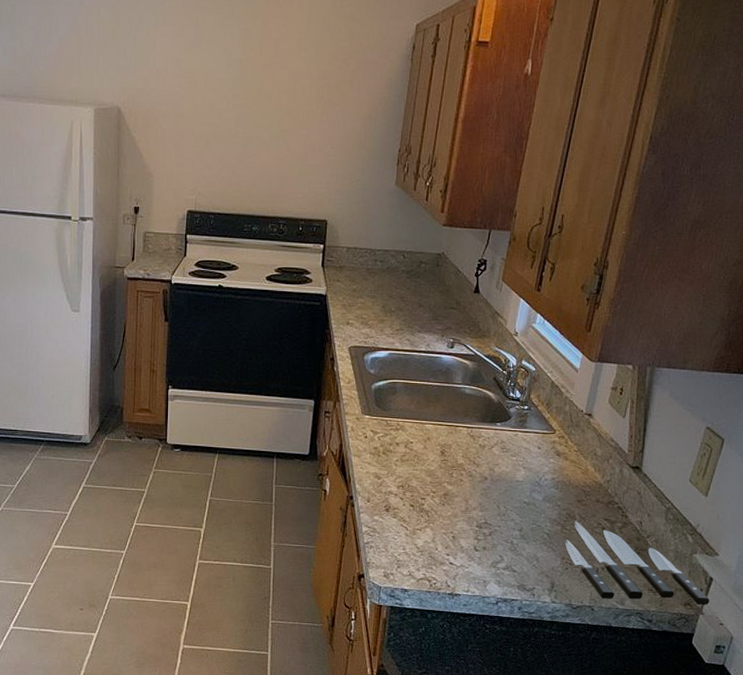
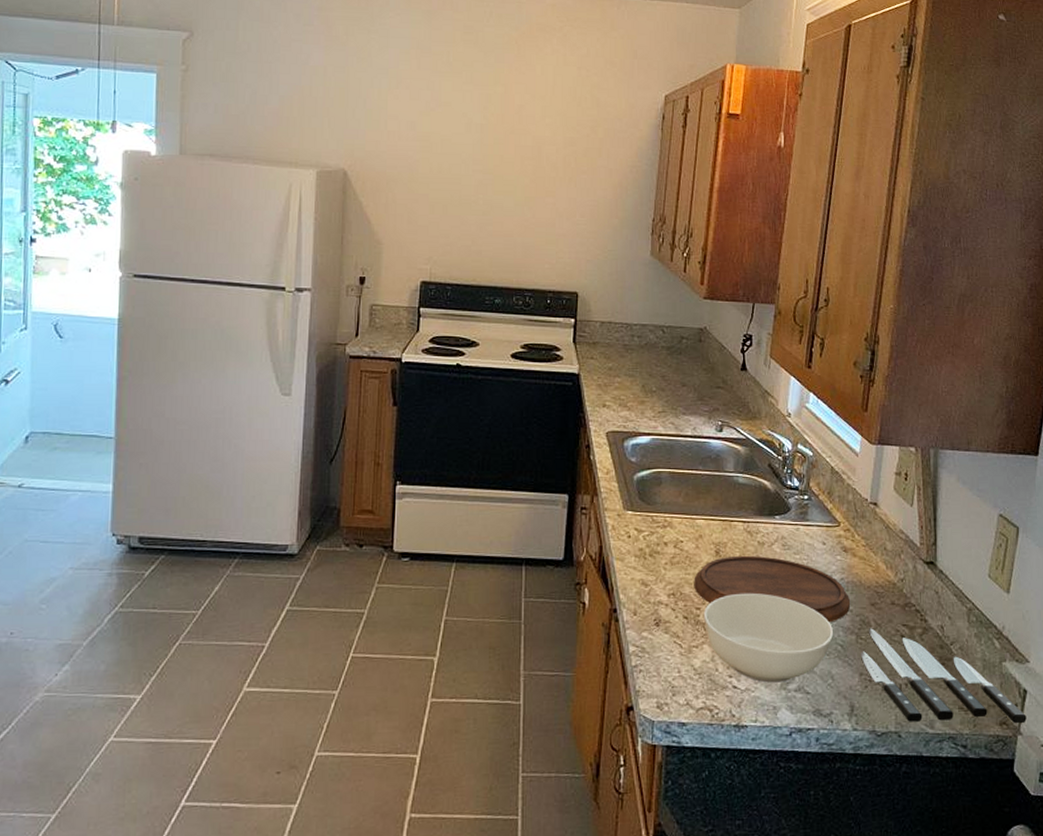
cutting board: none [420,456,559,515] -> present [694,555,851,623]
bowl: none [427,487,542,562] -> present [703,592,834,683]

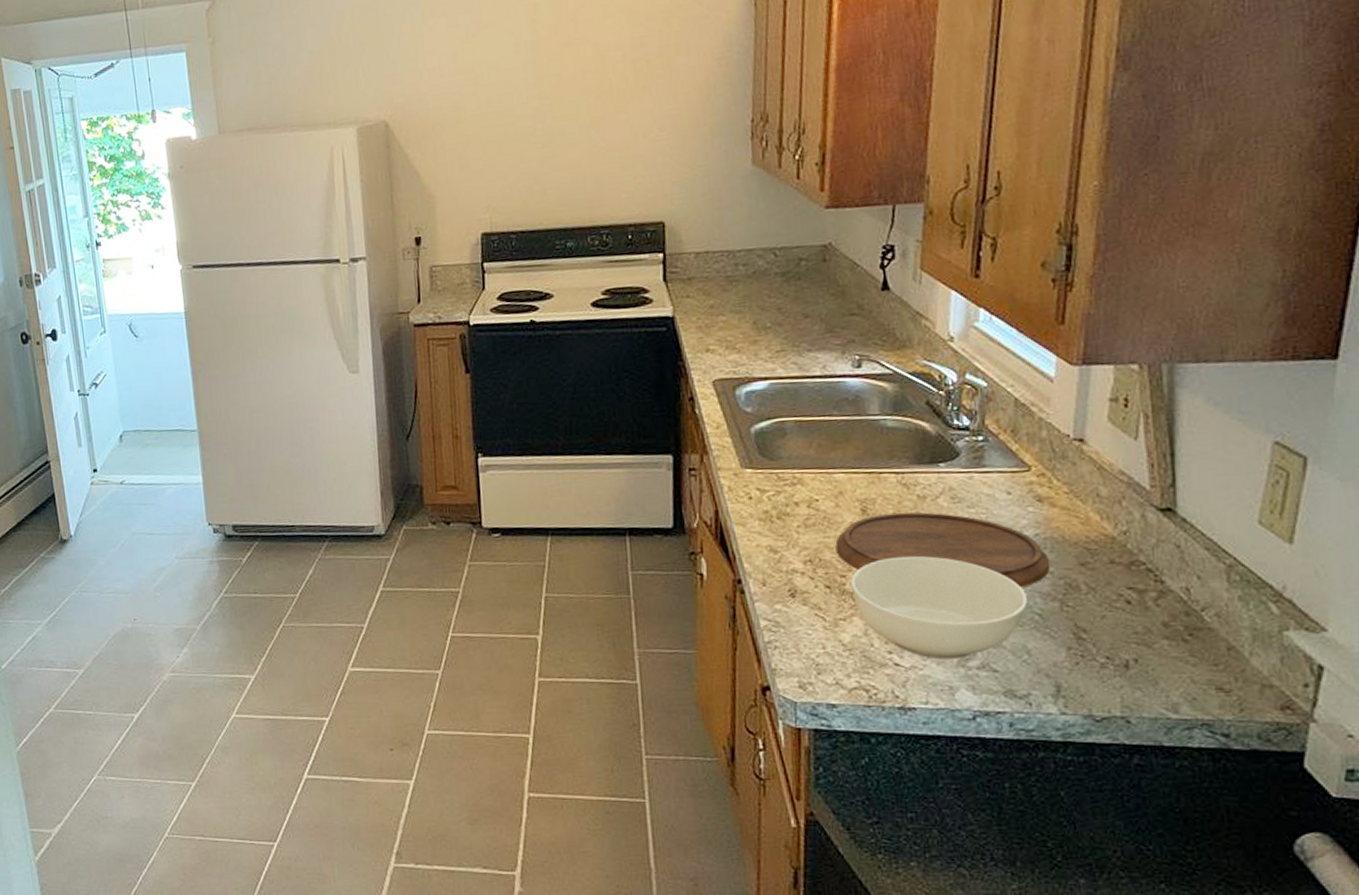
knife: present [861,628,1027,724] -> none [1068,593,1324,709]

